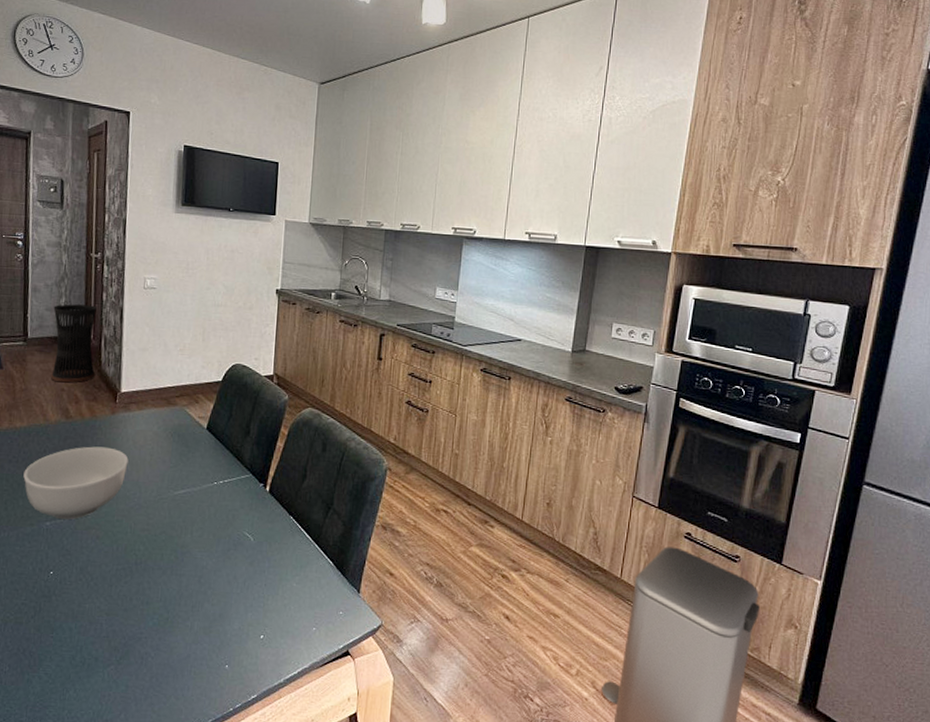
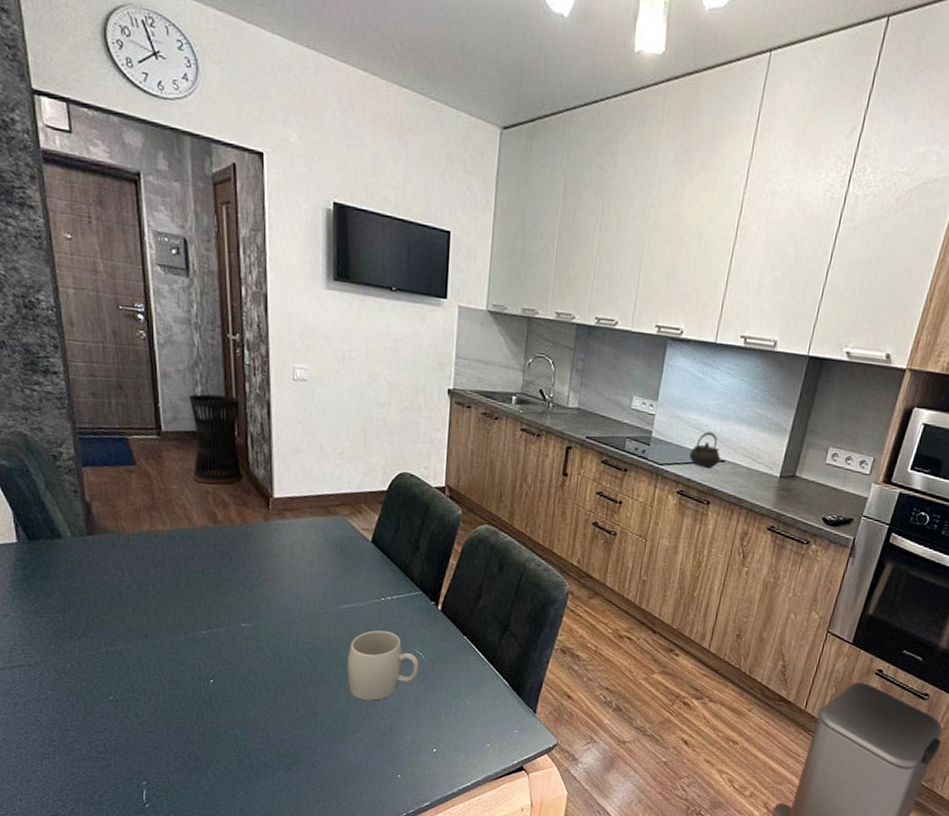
bowl: present [23,446,129,519] -> none [172,554,287,629]
mug: none [180,513,248,587] -> present [347,630,419,701]
kettle: none [489,315,517,347] -> present [689,431,720,468]

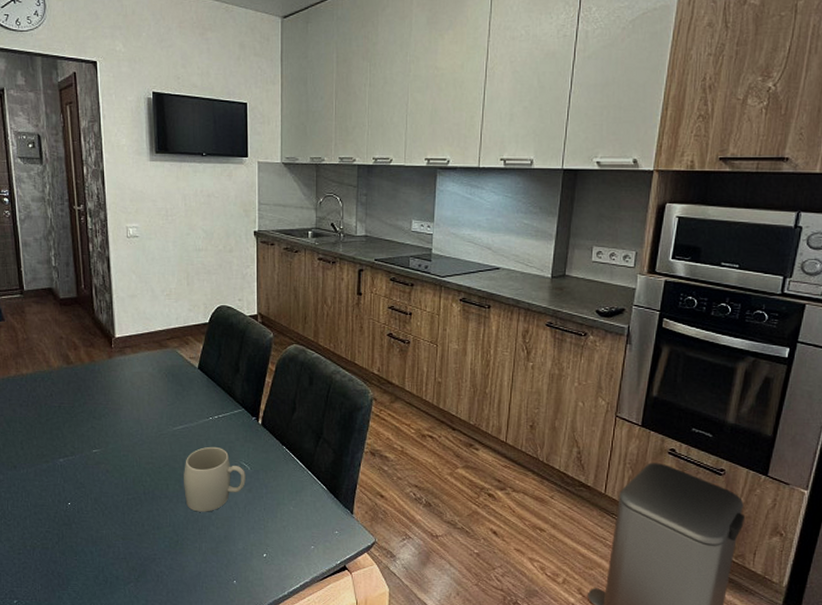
umbrella stand: present [188,393,244,485] -> none [44,256,90,331]
kettle: present [689,431,720,468] -> none [467,244,495,276]

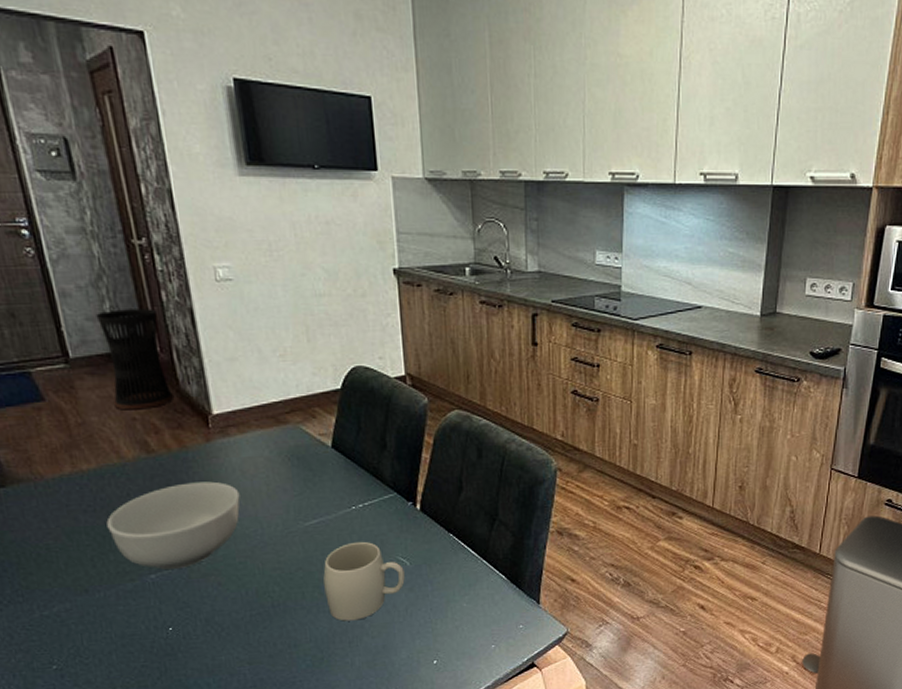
bowl: none [34,389,128,456] -> present [106,481,240,569]
umbrella stand: none [44,256,90,331] -> present [96,309,175,411]

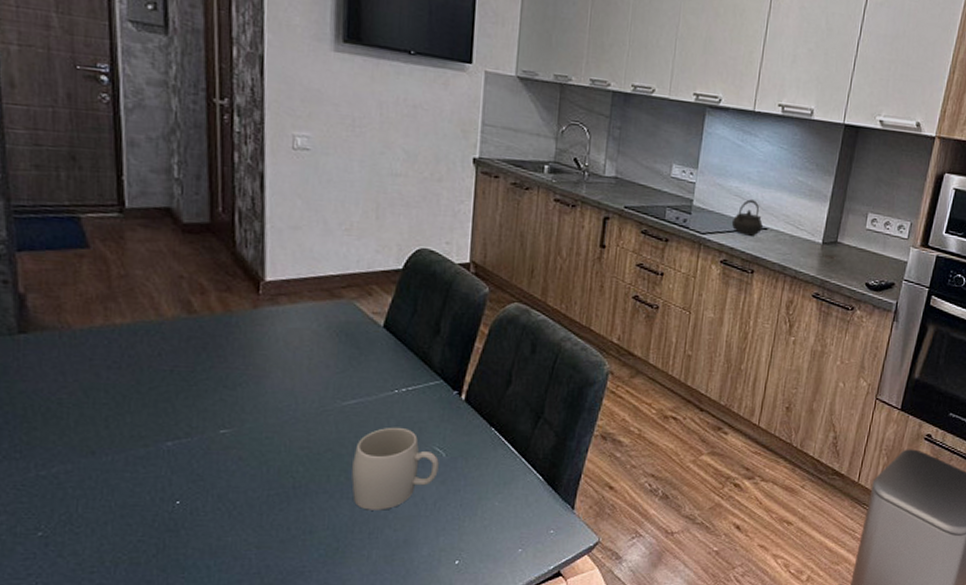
umbrella stand: present [96,309,175,411] -> none [161,164,229,269]
bowl: present [106,481,240,569] -> none [130,348,279,438]
kettle: none [663,278,696,316] -> present [731,199,763,236]

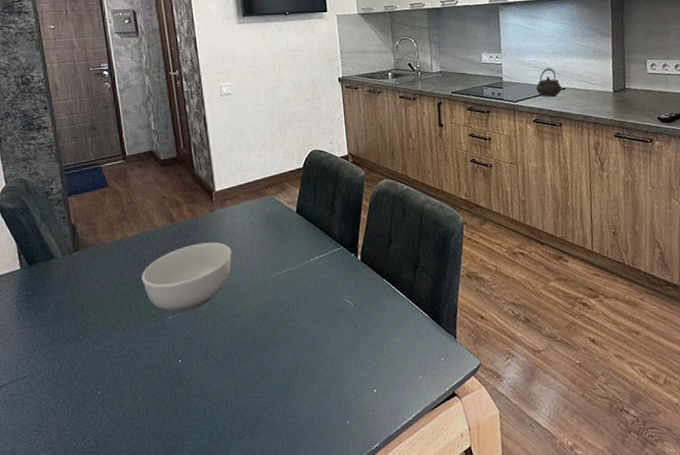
bowl: none [130,348,279,438] -> present [141,242,232,312]
mug: present [351,427,439,510] -> none [290,286,351,355]

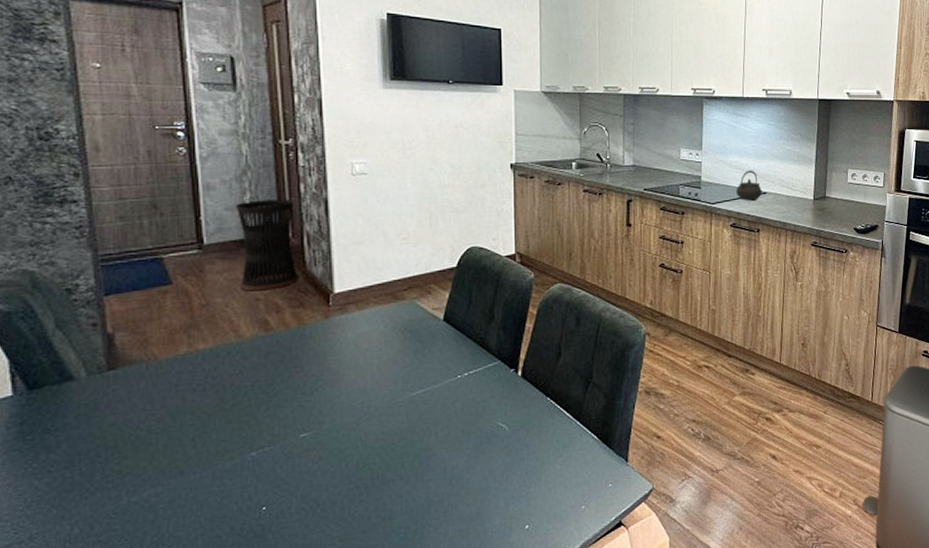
bowl: present [141,242,232,312] -> none [214,356,351,446]
umbrella stand: none [144,118,191,191] -> present [235,199,300,292]

